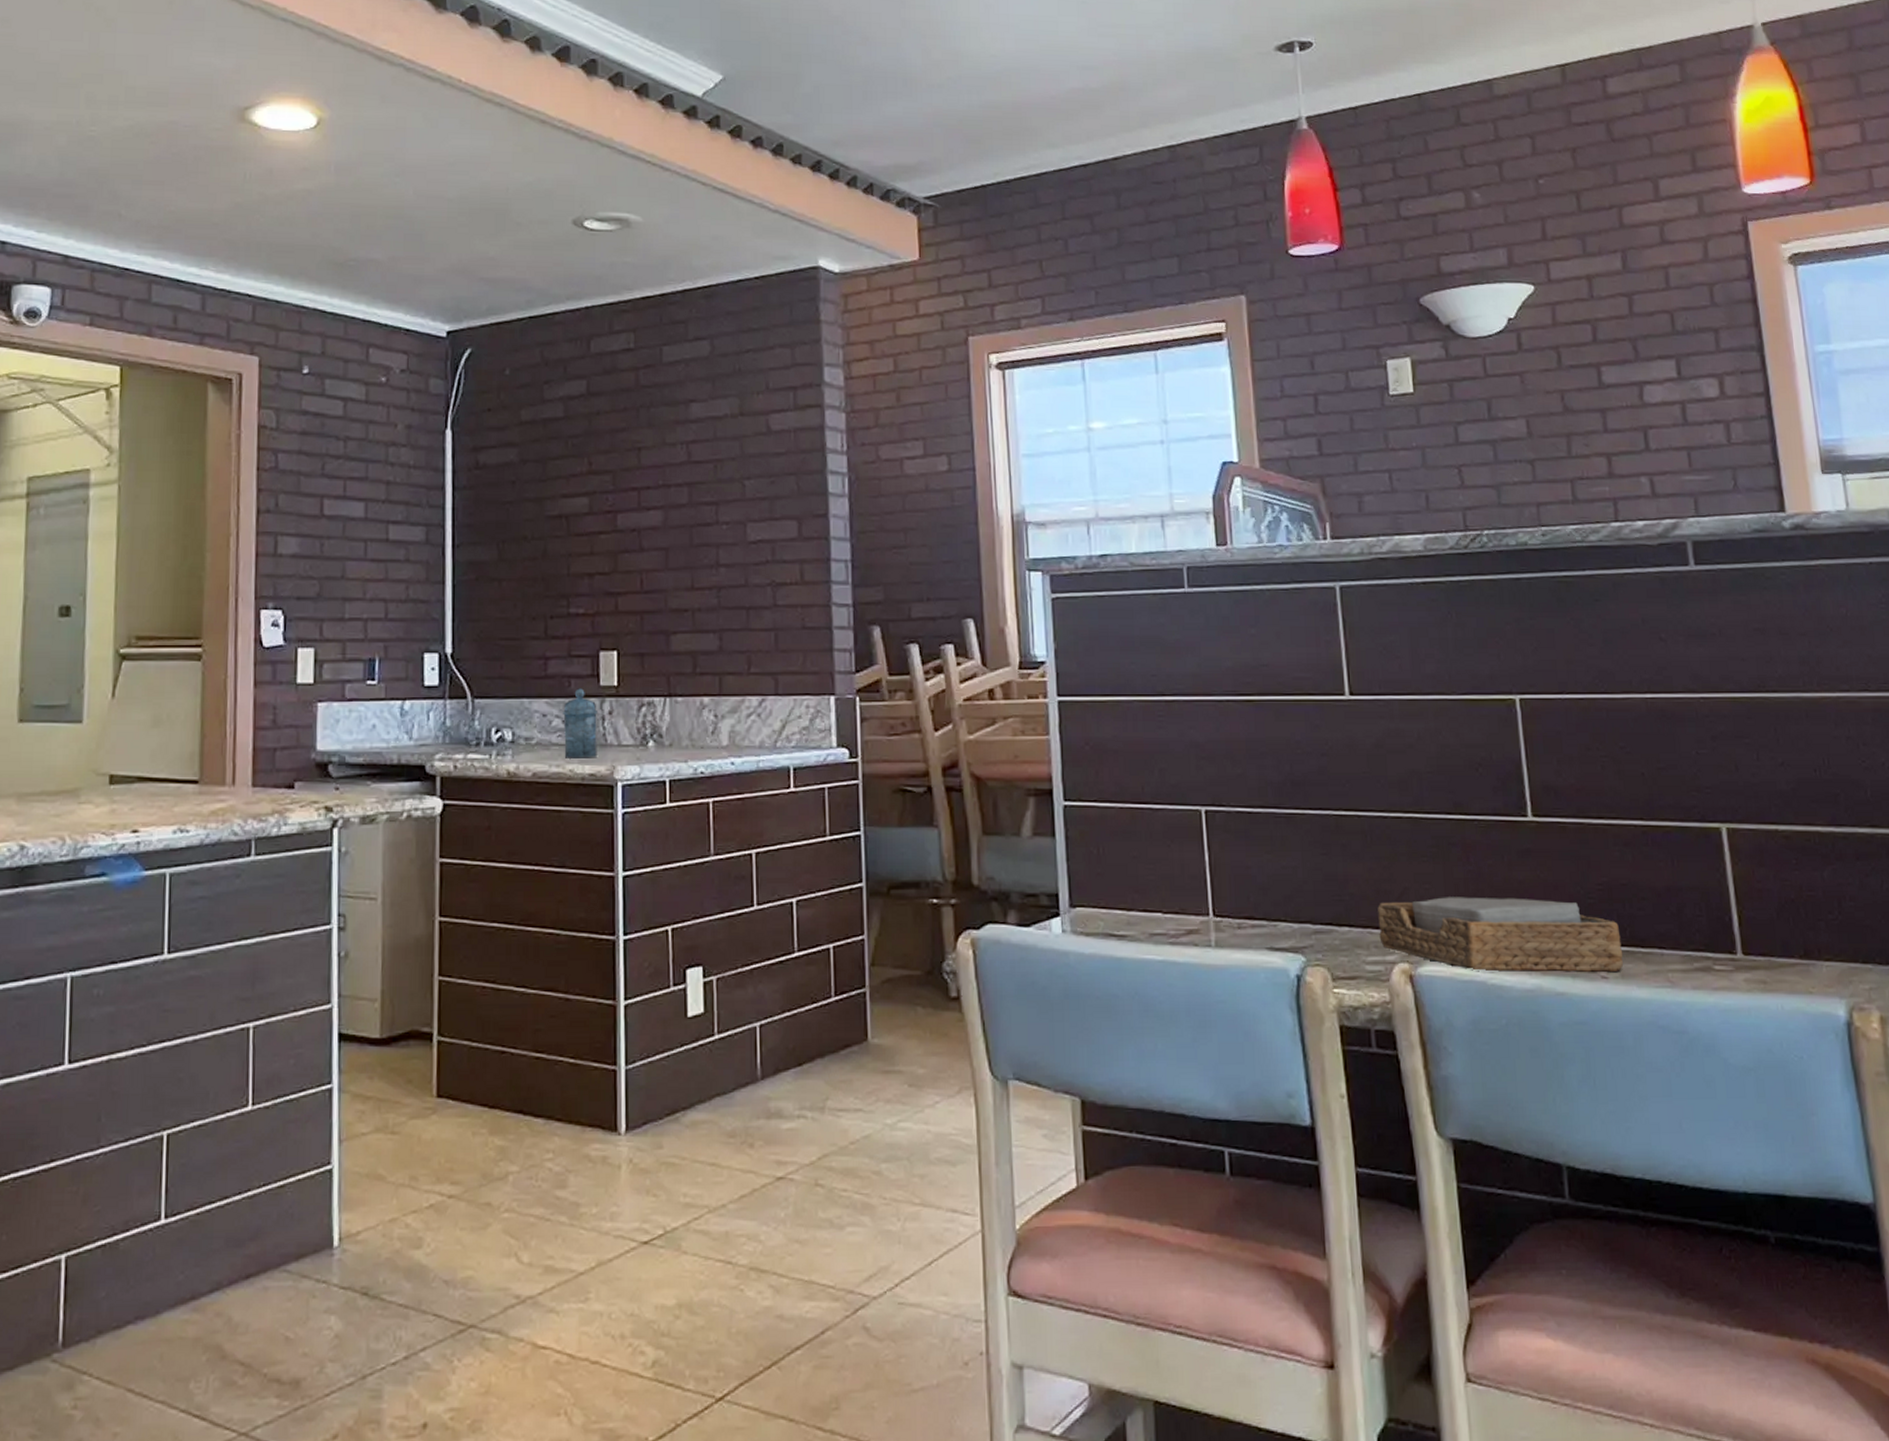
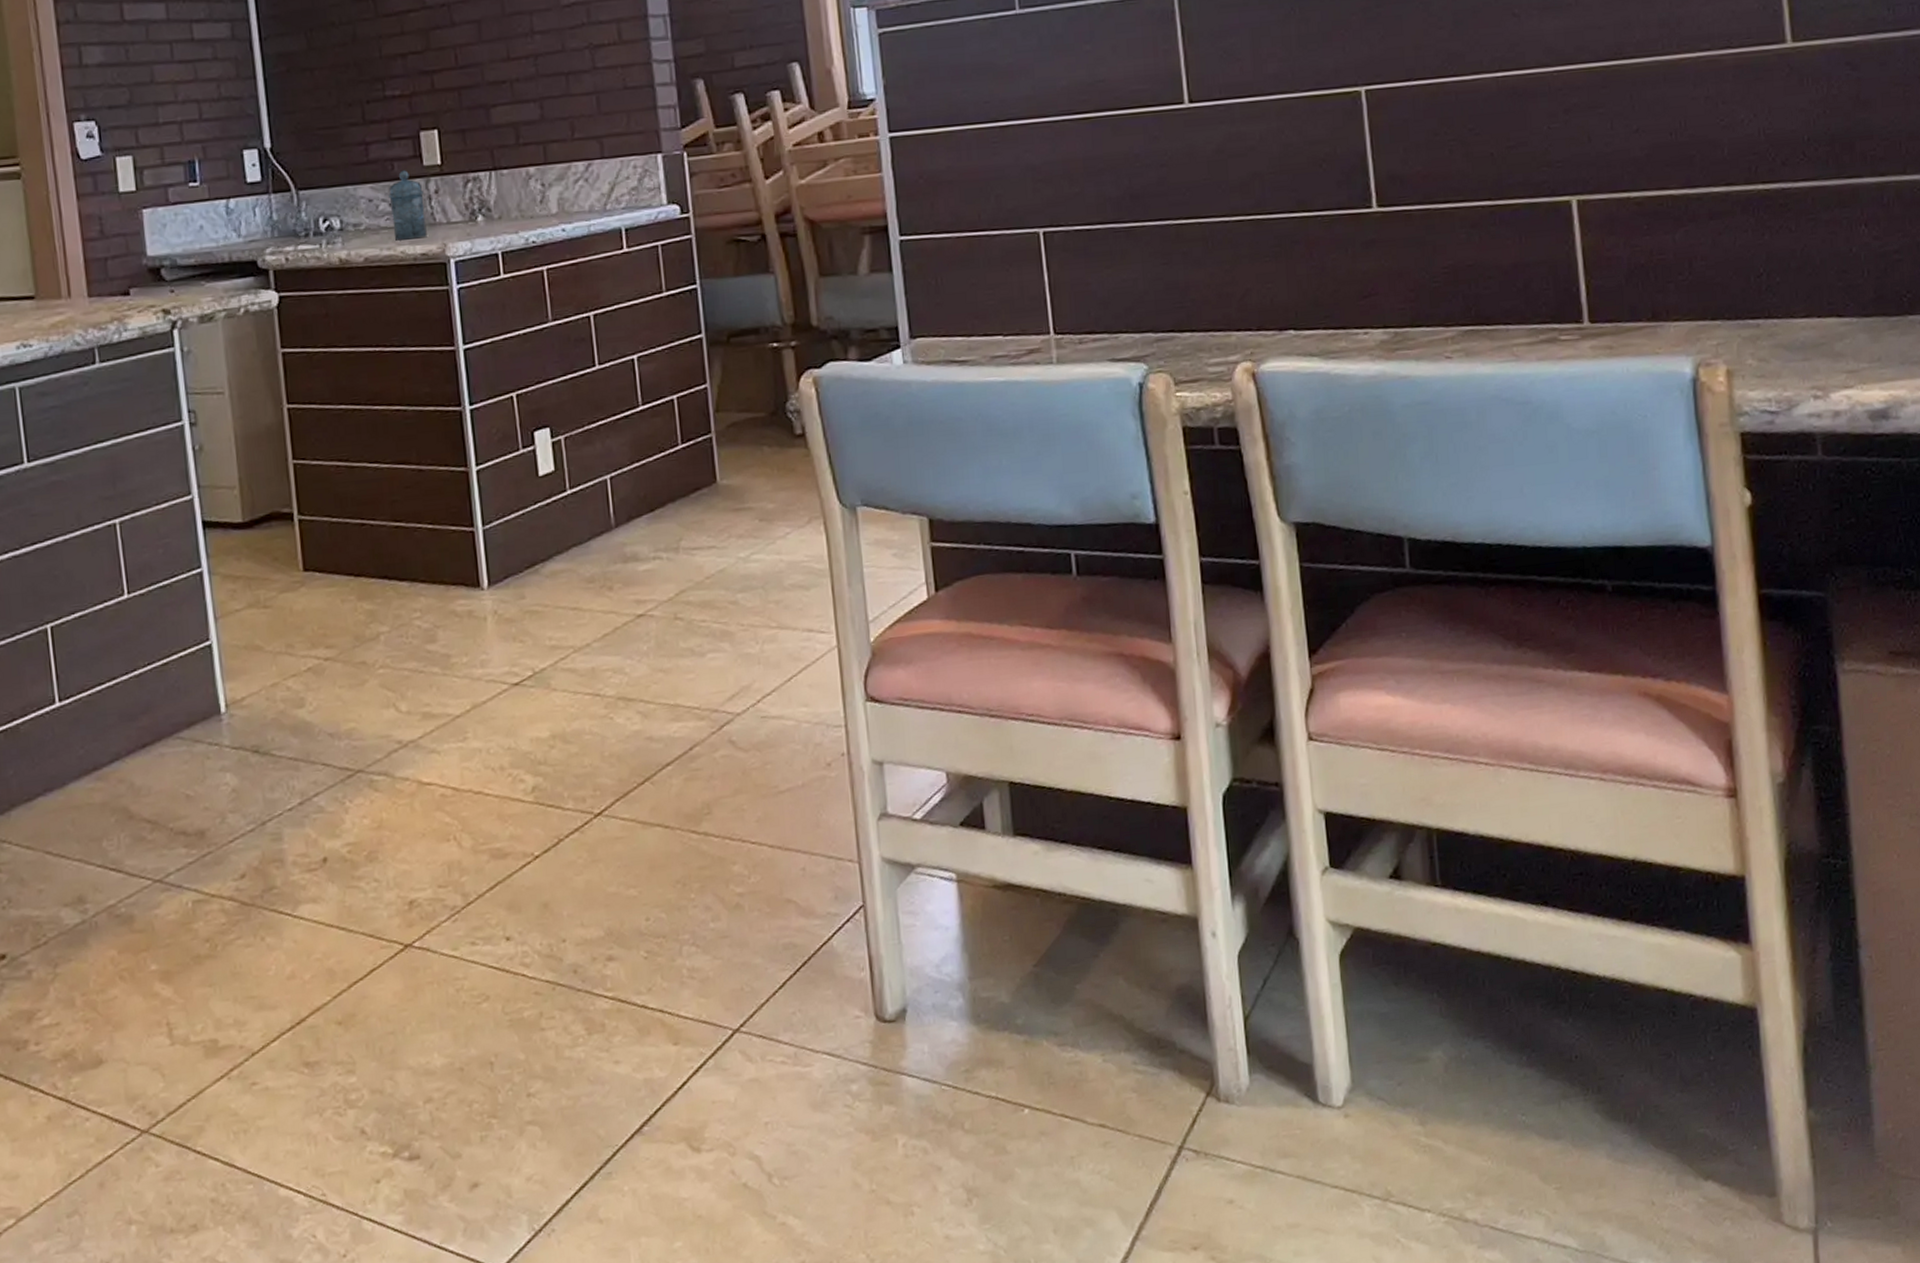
napkin holder: present [1378,897,1624,973] -> none [1219,287,1469,364]

